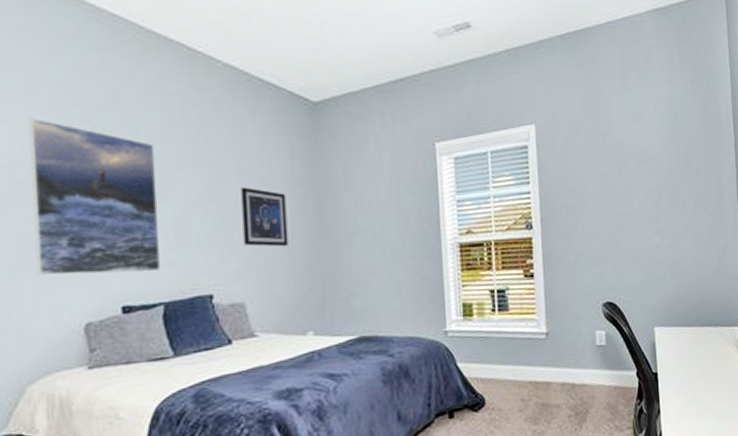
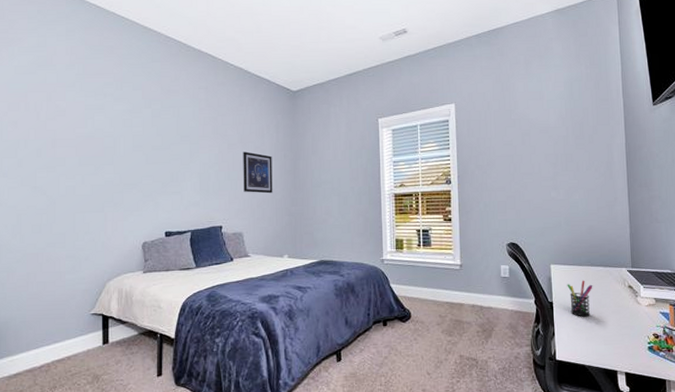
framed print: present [29,117,161,276] -> none [116,106,190,210]
pen holder: none [673,343,703,389] -> present [567,280,593,317]

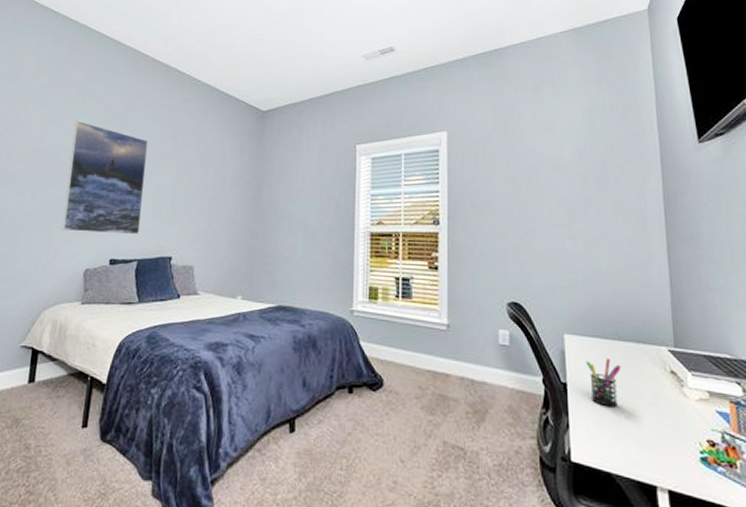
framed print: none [116,106,190,210] -> present [62,120,149,235]
wall art: present [243,151,273,194] -> none [199,175,234,224]

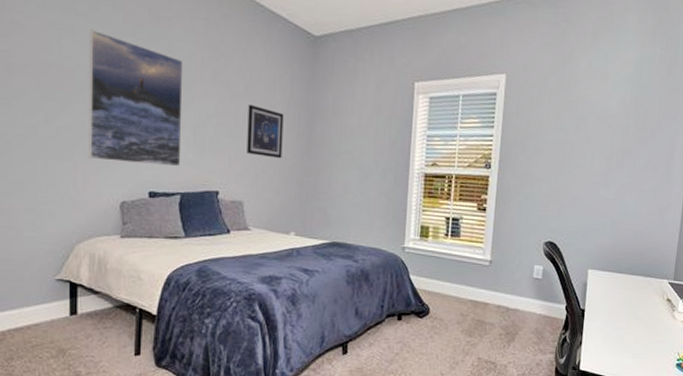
wall art: none [199,175,234,224] -> present [247,104,284,159]
pen holder: present [586,357,621,408] -> none [602,288,630,328]

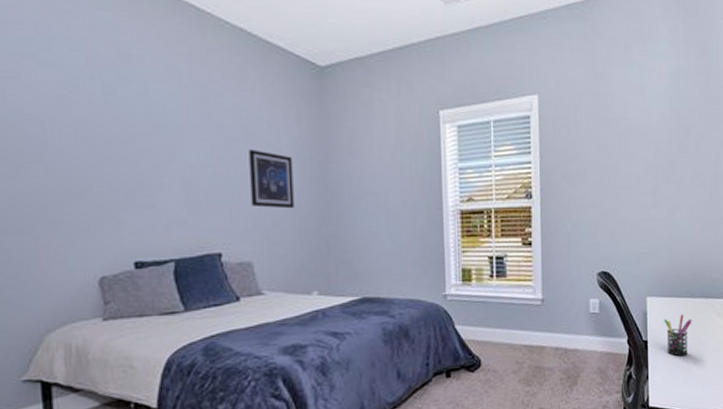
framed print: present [89,29,184,167] -> none [42,74,172,230]
pen holder: none [602,288,630,328] -> present [664,314,692,357]

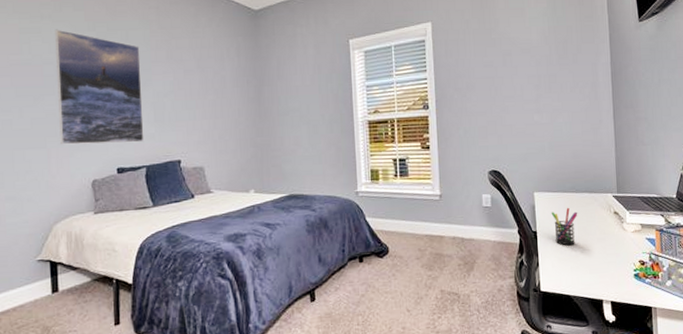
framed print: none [42,74,172,230] -> present [55,29,144,145]
wall art: present [249,149,295,209] -> none [201,78,236,124]

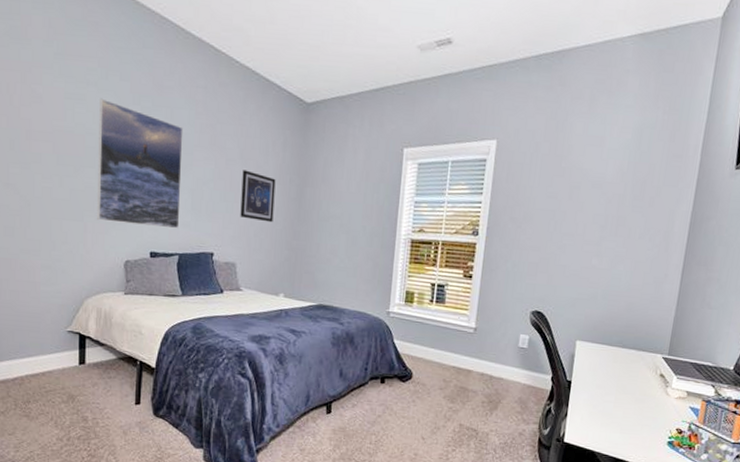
wall art: none [201,78,236,124] -> present [240,170,276,223]
pen holder: present [551,207,578,246] -> none [589,361,620,402]

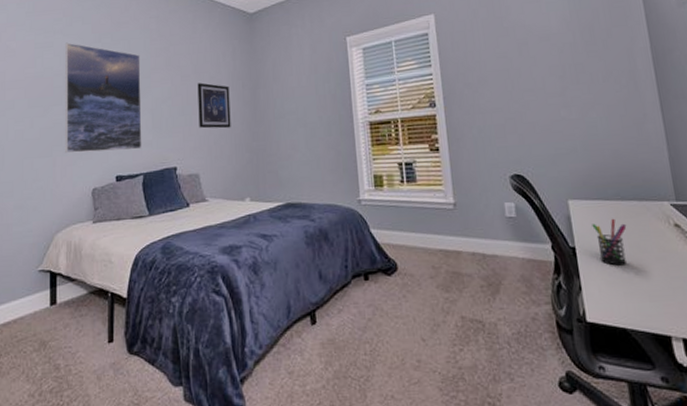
pen holder: none [589,361,620,402] -> present [592,218,627,266]

